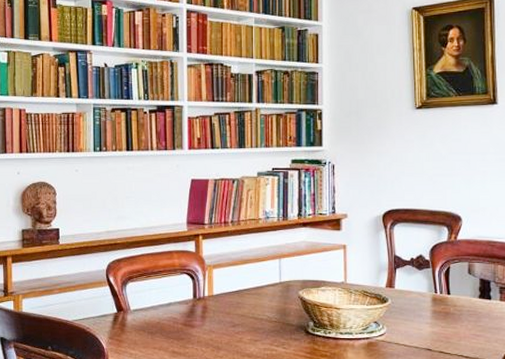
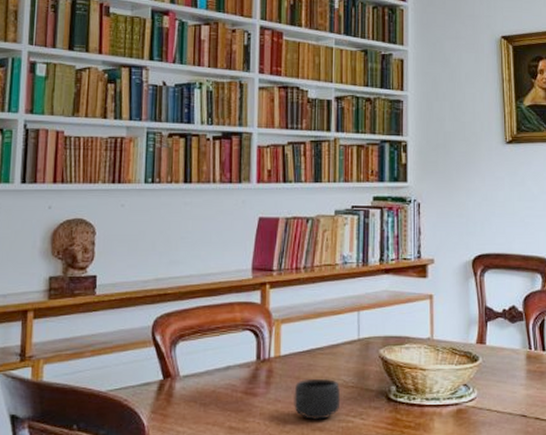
mug: none [226,314,266,348] -> present [294,378,341,420]

